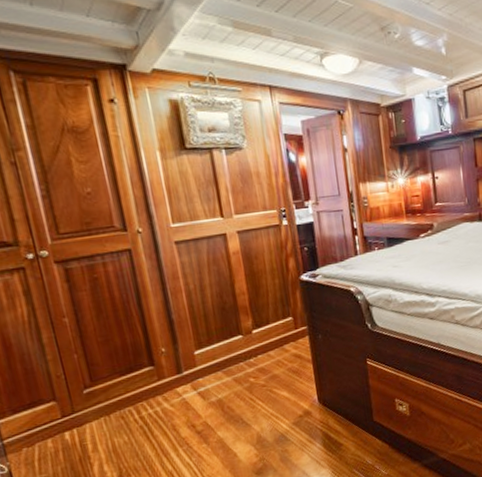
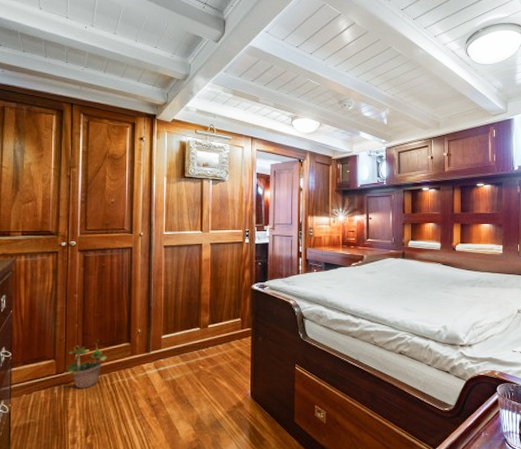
potted plant: none [73,369,128,430] -> present [65,340,107,390]

